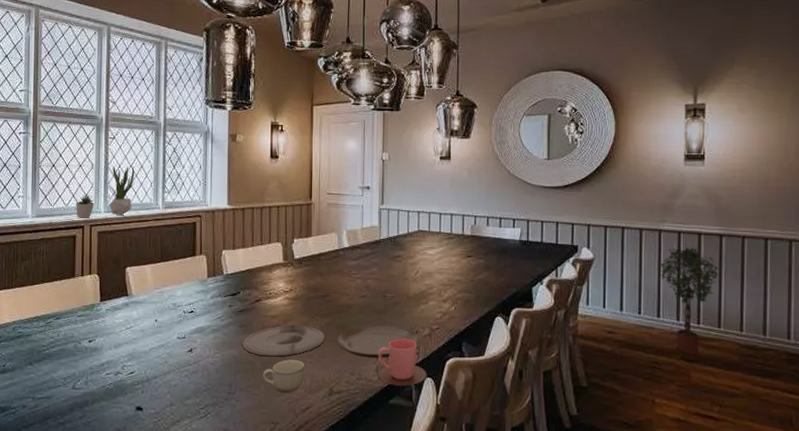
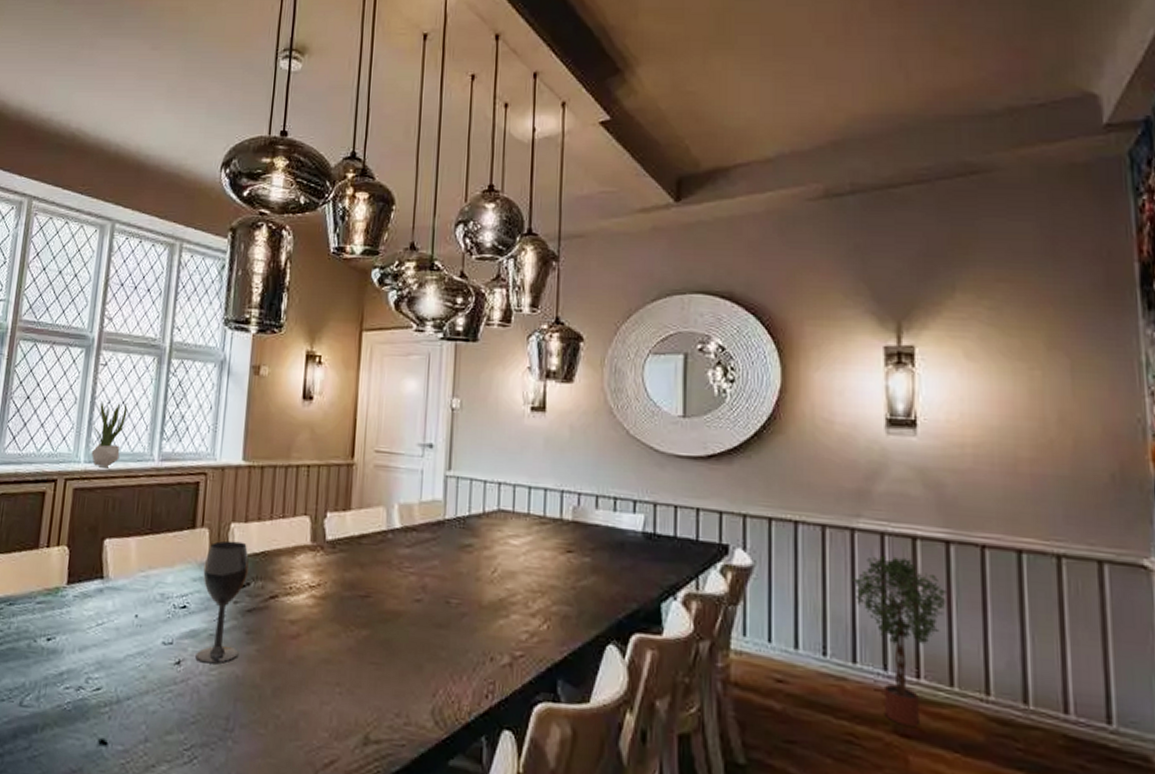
potted plant: present [76,195,95,218] -> none [49,438,74,469]
wine glass: none [203,263,238,350] -> present [195,540,249,664]
plate: present [242,325,325,357] -> none [247,635,362,682]
cup: present [263,360,304,393] -> none [272,686,331,737]
plate: present [337,324,419,358] -> none [379,642,494,695]
cup: present [377,338,427,386] -> none [433,666,505,741]

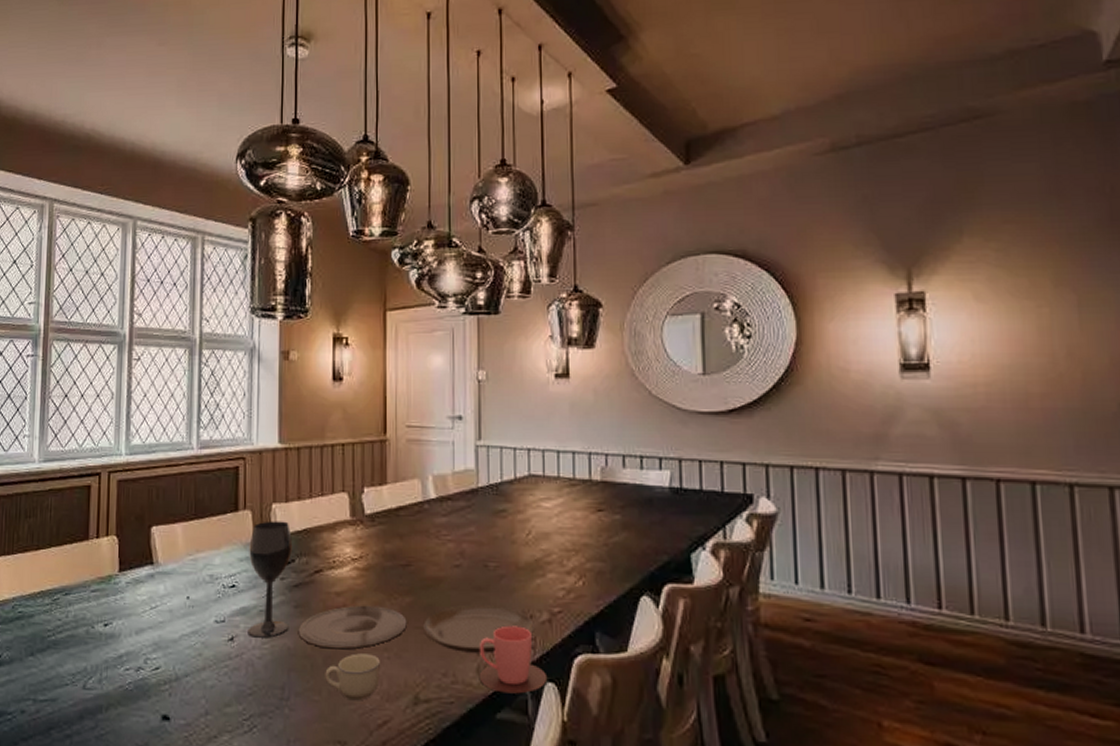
potted plant: present [91,400,128,468] -> none [131,394,163,459]
plate: none [247,635,362,682] -> present [298,605,407,650]
cup: none [272,686,331,737] -> present [325,653,380,701]
plate: none [379,642,494,695] -> present [423,604,534,653]
cup: none [433,666,505,741] -> present [478,625,548,694]
potted tree: present [852,555,946,727] -> none [873,495,965,654]

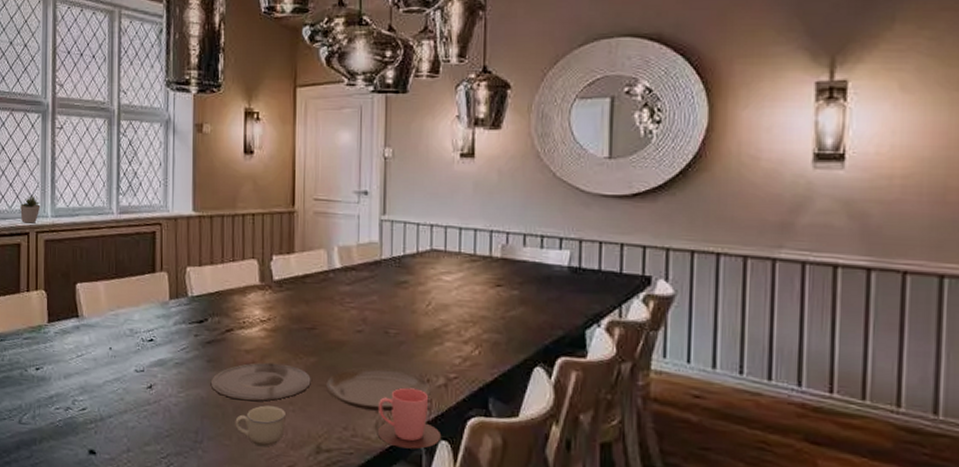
potted plant: none [91,432,114,463] -> present [20,196,41,224]
wine glass: present [248,521,292,638] -> none [165,282,205,388]

